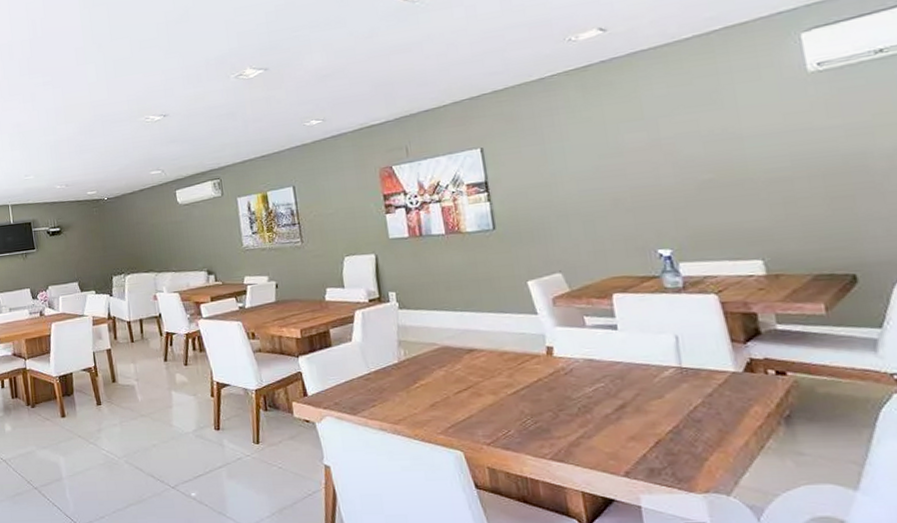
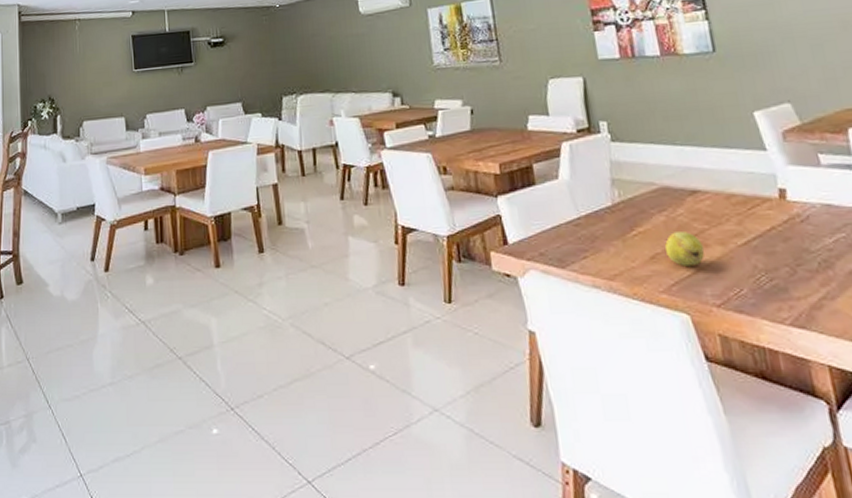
fruit: none [444,384,478,412] -> present [665,231,705,267]

